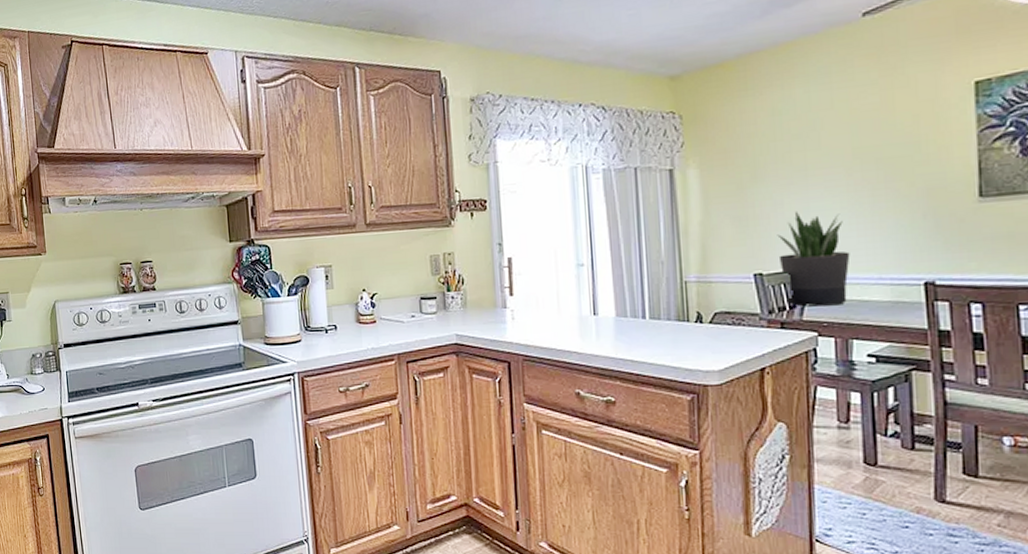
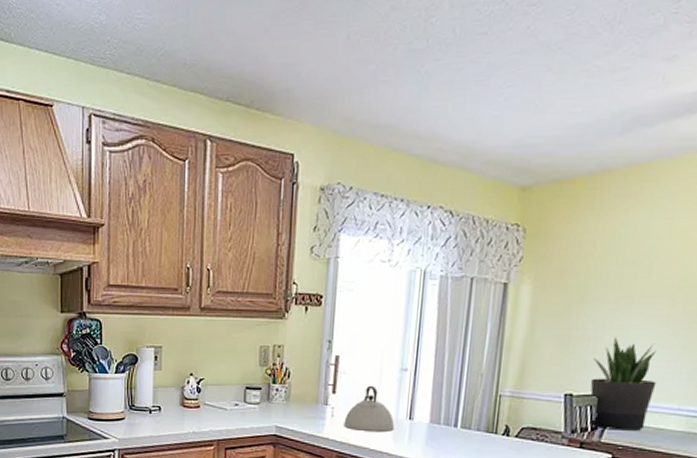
kettle: none [526,284,580,331] -> present [344,385,395,432]

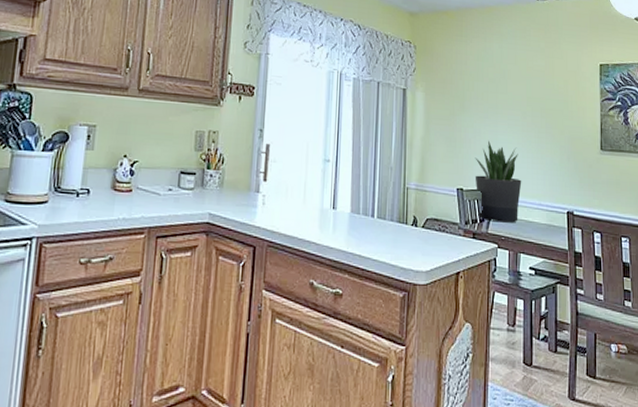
kettle: present [344,385,395,432] -> none [274,174,320,221]

